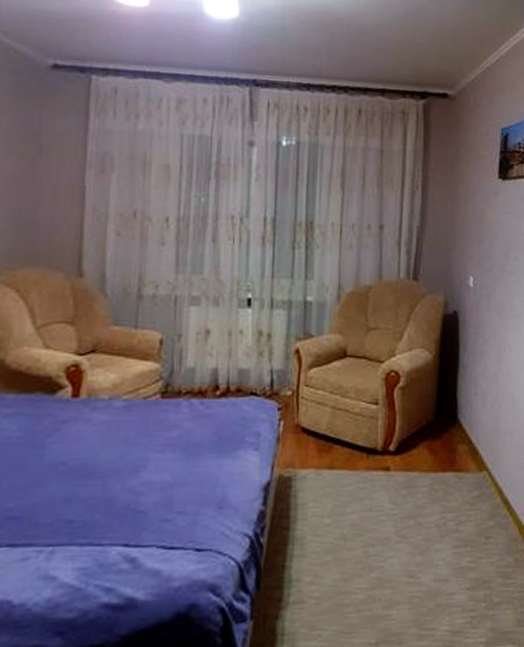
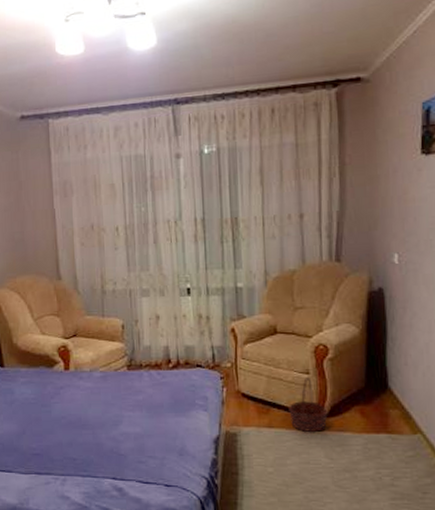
basket: none [353,409,395,473] -> present [289,377,328,432]

